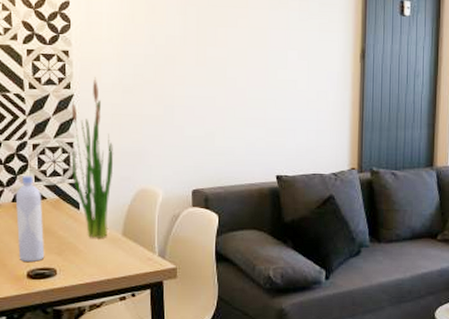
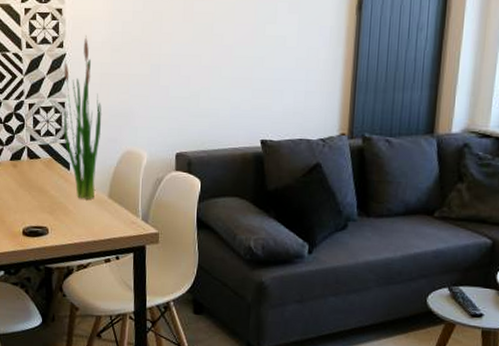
bottle: present [15,174,45,262] -> none [13,134,38,220]

